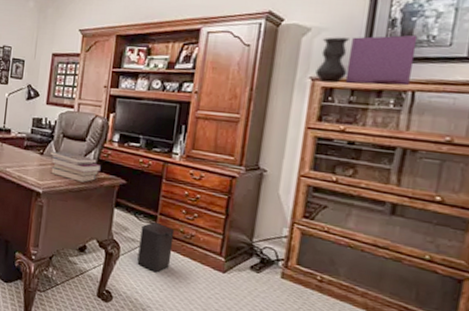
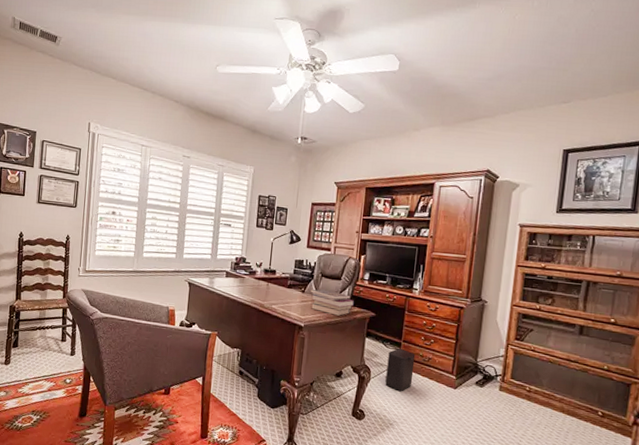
vase: present [315,37,349,83] -> none [523,191,547,229]
binder: present [345,35,418,86] -> none [544,191,596,231]

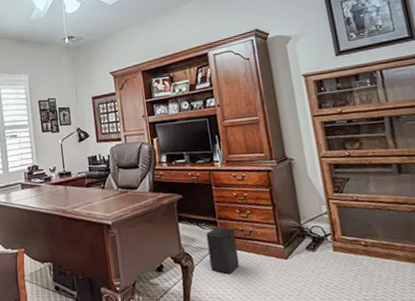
books: present [311,289,355,316] -> none [110,180,159,206]

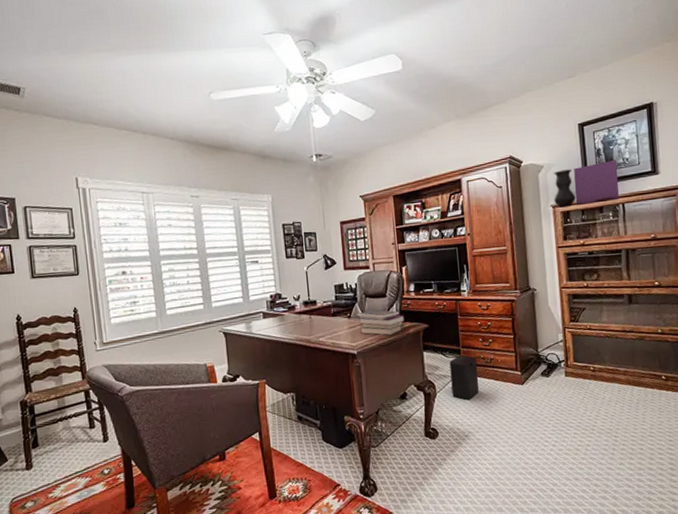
books: none [110,180,159,206] -> present [357,309,405,336]
vase: none [301,38,329,77] -> present [553,169,576,208]
binder: none [323,27,376,75] -> present [574,159,619,206]

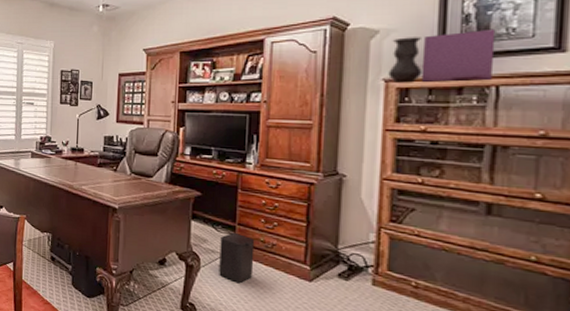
books: present [357,309,405,336] -> none [123,166,176,196]

